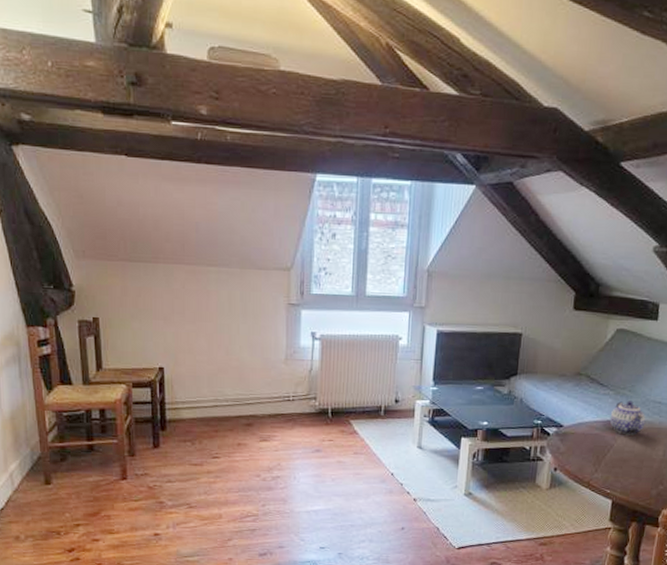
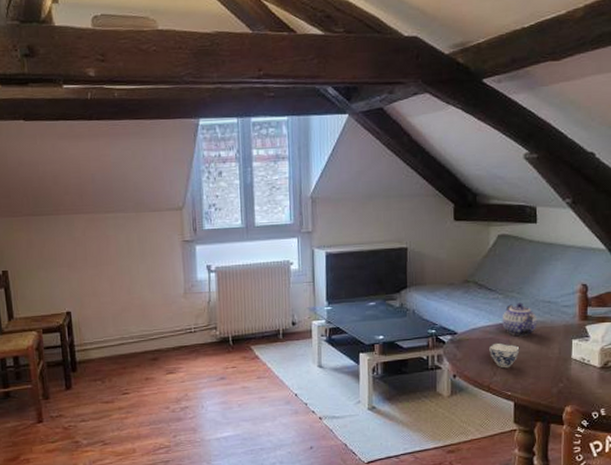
teacup: none [593,439,625,466] -> present [489,342,520,368]

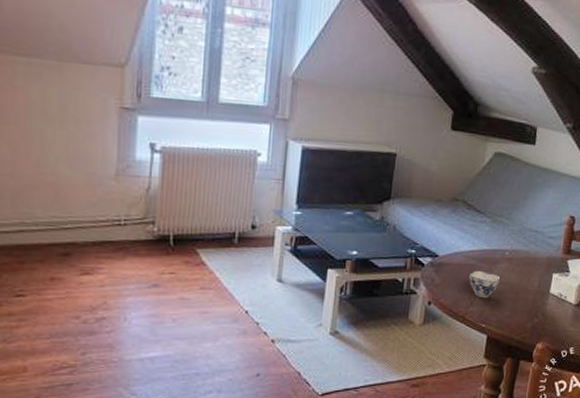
teapot: present [502,302,538,337] -> none [486,229,522,266]

